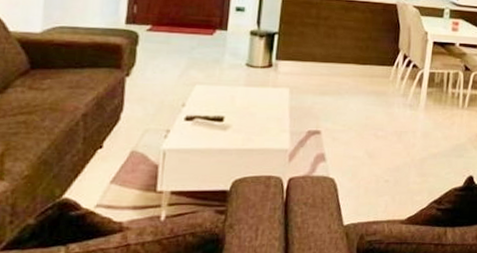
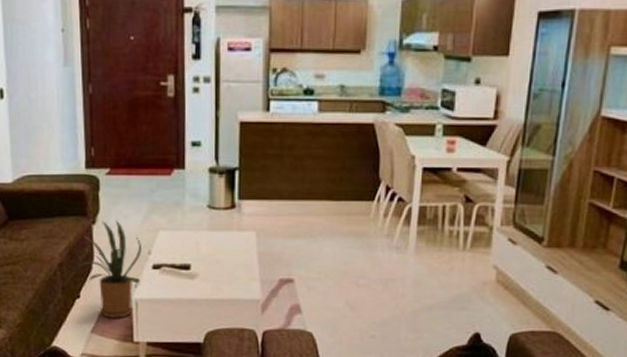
house plant: none [108,73,176,169] -> present [81,220,142,319]

